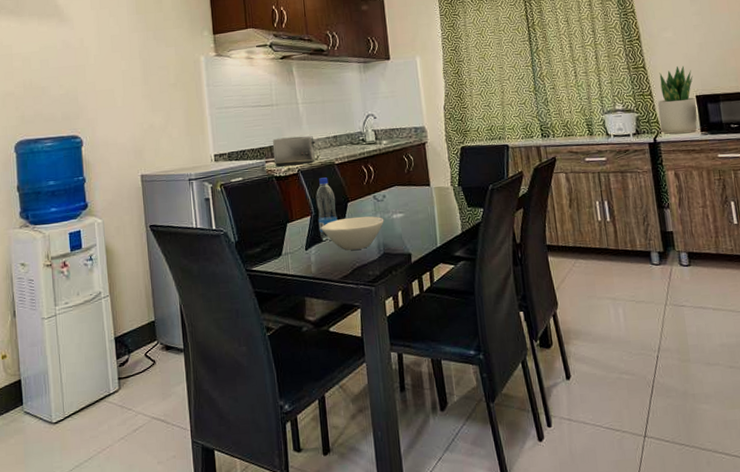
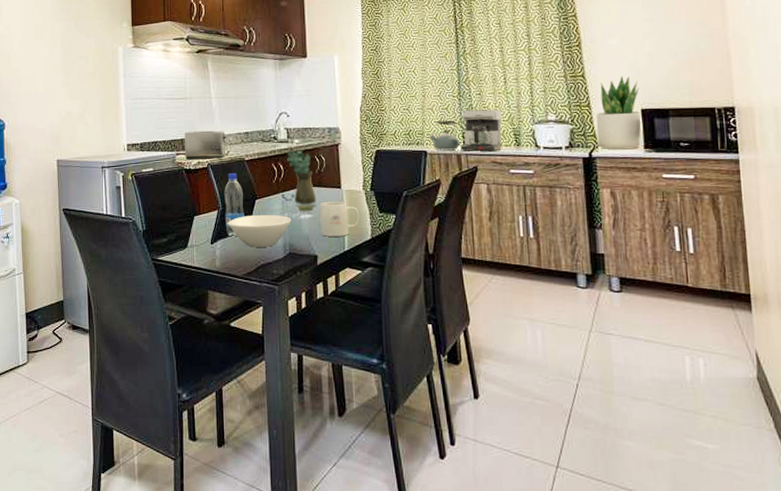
vase: none [376,148,408,212] -> present [287,147,317,212]
mug: none [410,198,450,234] -> present [319,201,360,237]
kettle: none [508,114,538,143] -> present [428,120,460,151]
coffee maker: none [538,102,577,143] -> present [460,109,502,152]

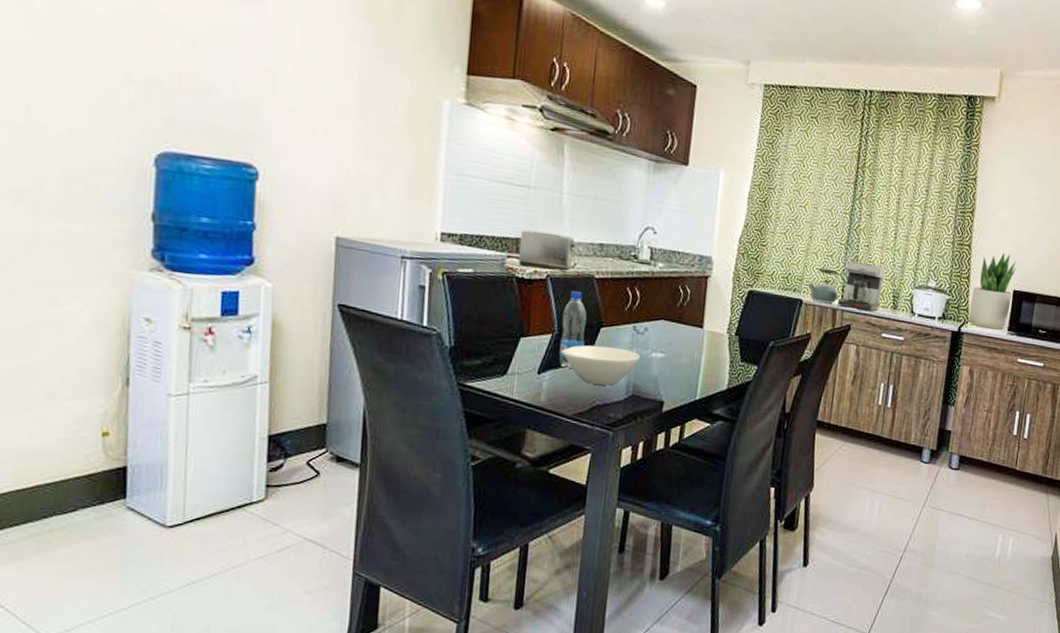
vase: present [287,147,317,212] -> none [645,270,674,351]
mug: present [319,201,360,237] -> none [672,341,719,383]

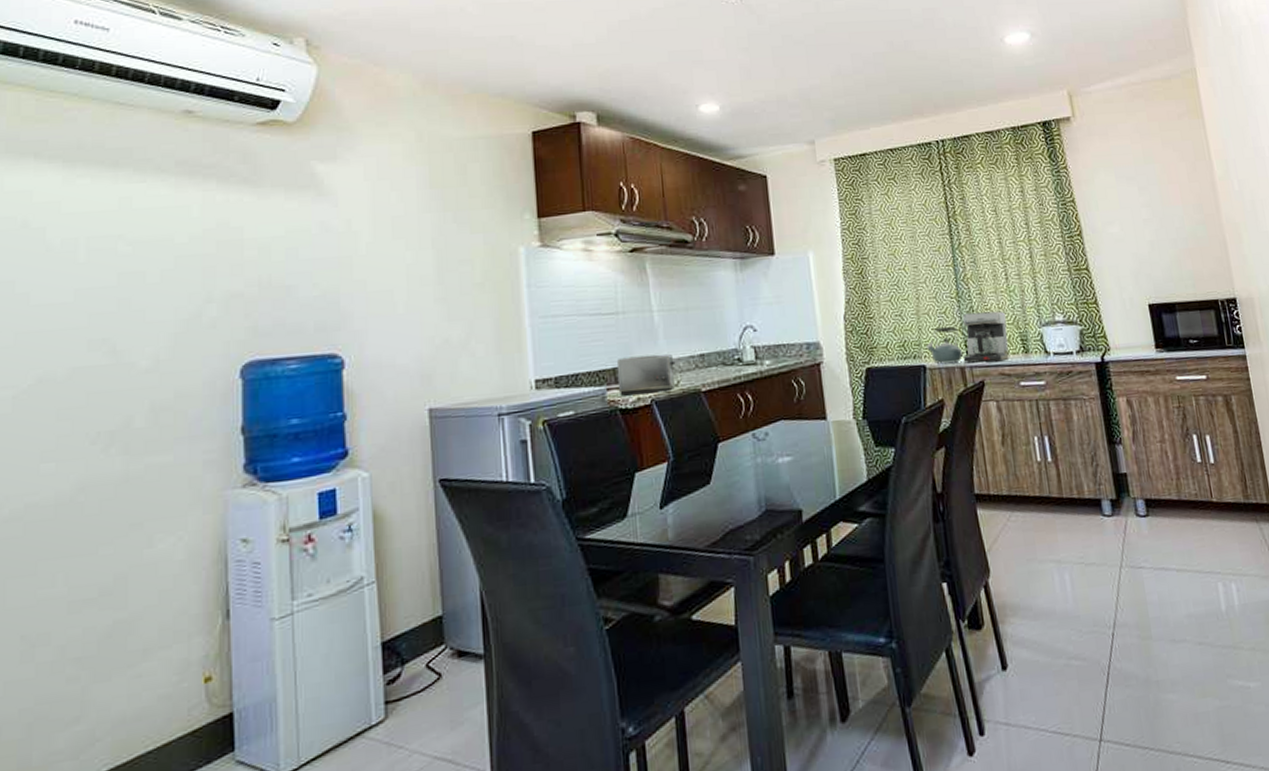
bottle: present [558,291,587,369] -> none [675,409,704,496]
bowl: present [560,345,641,386] -> none [680,460,767,508]
planter: present [968,253,1017,330] -> none [1104,268,1152,352]

